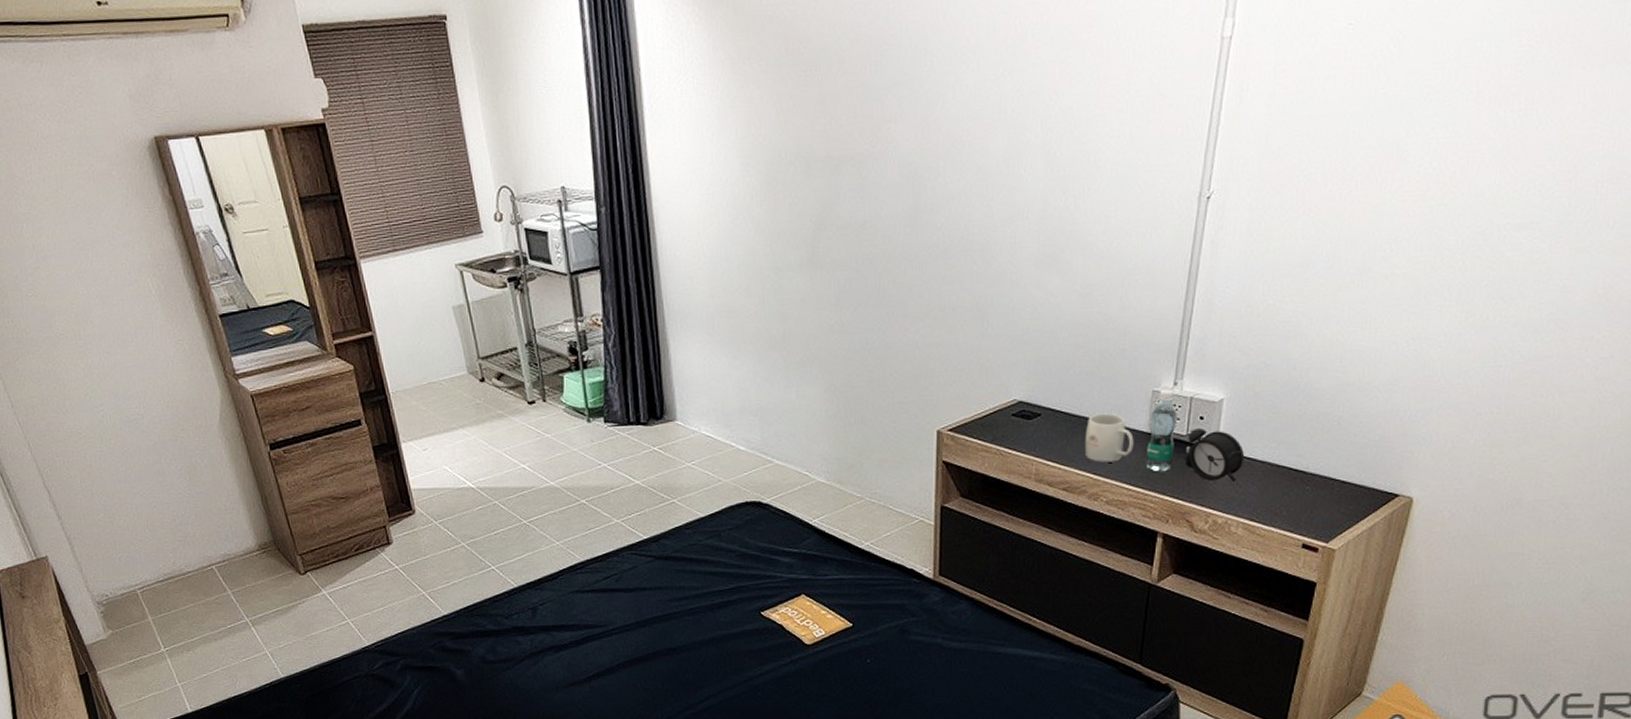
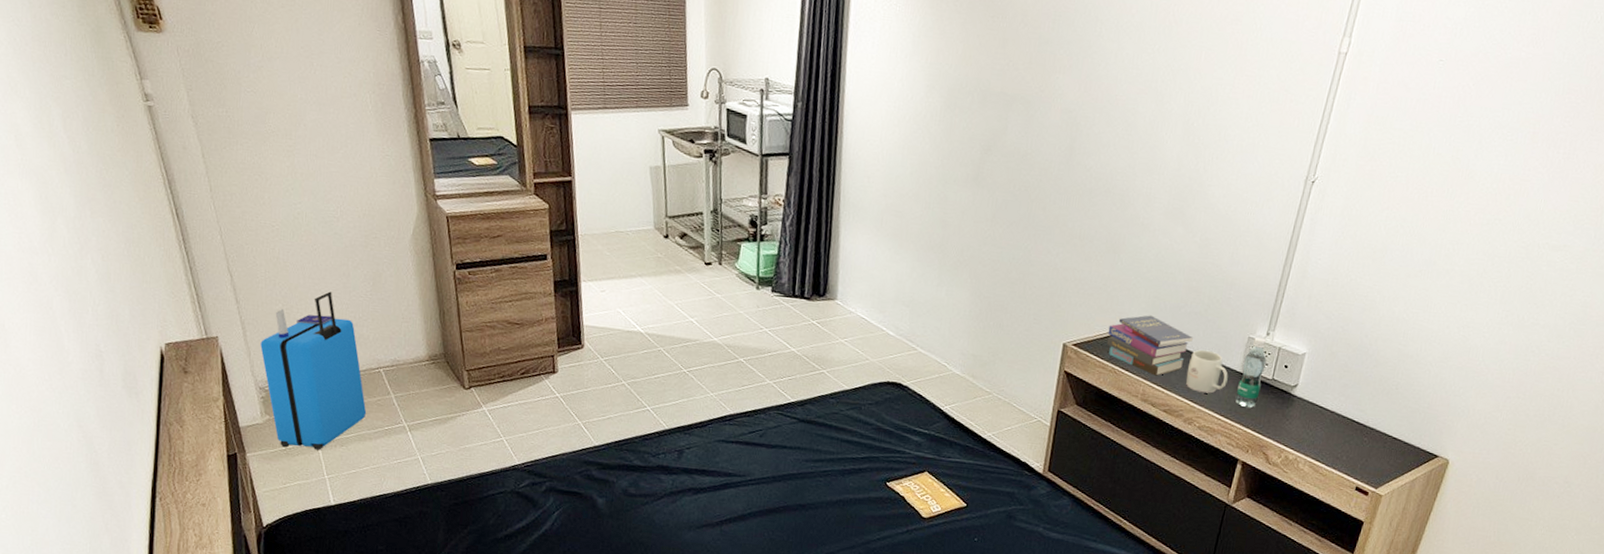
suitcase: none [89,493,207,661] -> present [260,291,367,450]
books: none [987,383,1087,451] -> present [1107,315,1193,376]
alarm clock: present [1184,428,1245,481] -> none [1267,374,1318,425]

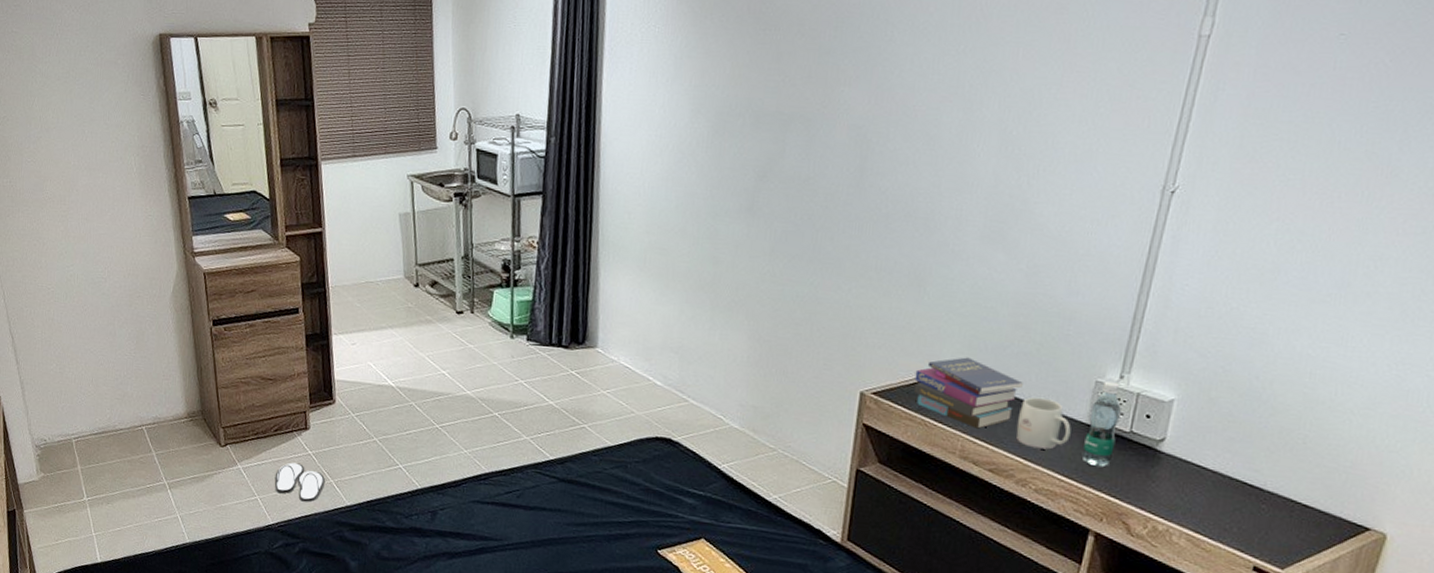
suitcase: present [260,291,367,450] -> none [37,350,131,508]
slippers: none [521,404,573,443] -> present [274,462,325,502]

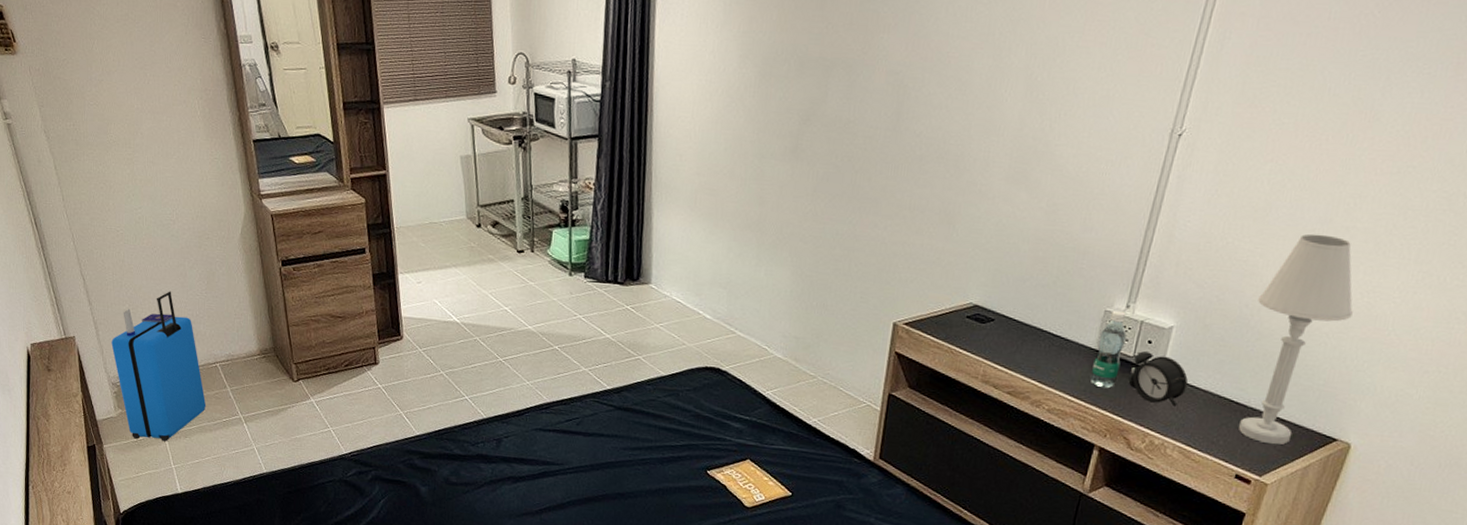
suitcase: none [37,350,131,508] -> present [111,291,207,442]
slippers: present [274,462,325,502] -> none [346,395,395,433]
books: present [914,357,1023,429] -> none [942,289,1040,356]
mug: present [1016,397,1071,450] -> none [1033,325,1082,373]
alarm clock: none [1125,426,1194,488] -> present [1128,351,1189,406]
table lamp: none [1254,299,1380,534] -> present [1238,233,1353,445]

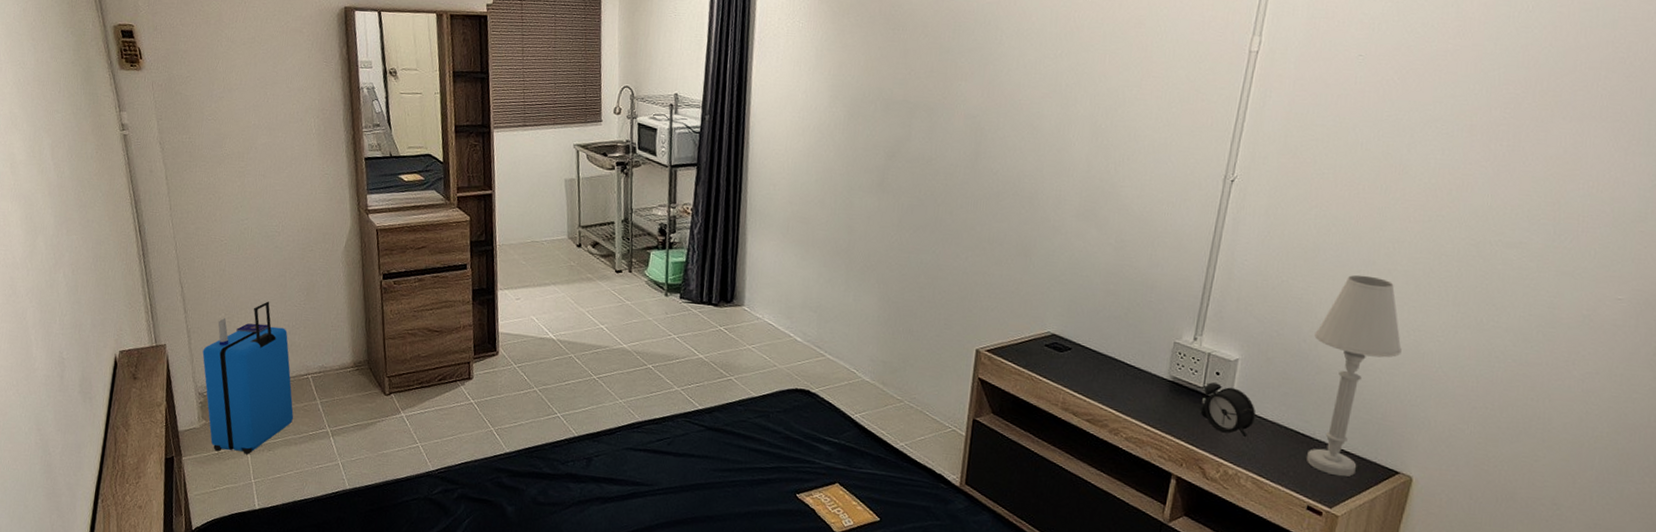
bottle: present [1090,310,1128,389] -> none [1164,342,1197,418]

